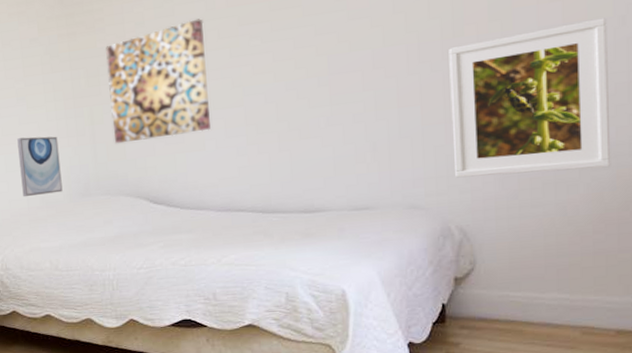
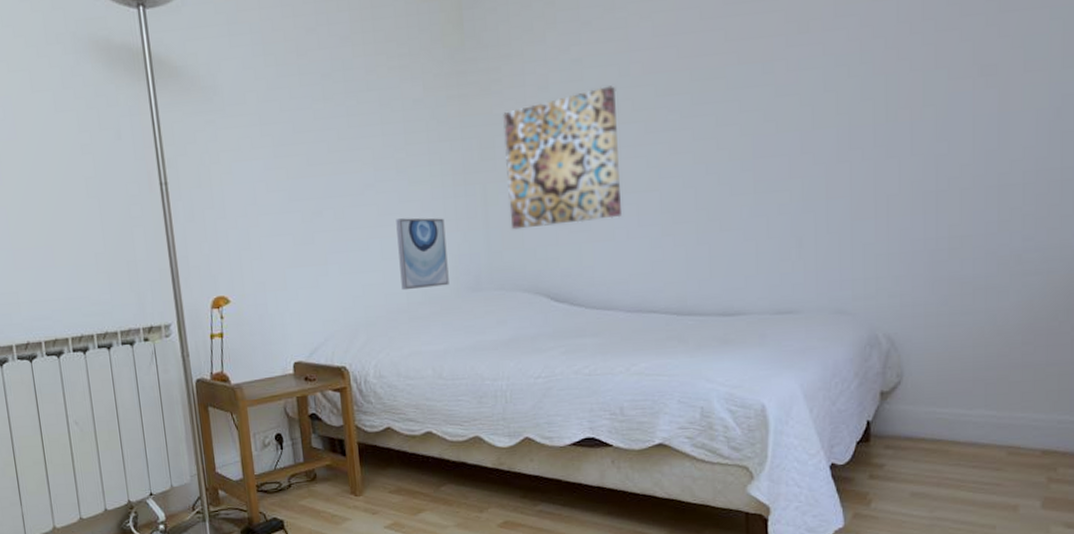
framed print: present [449,17,611,178] -> none [881,108,1042,280]

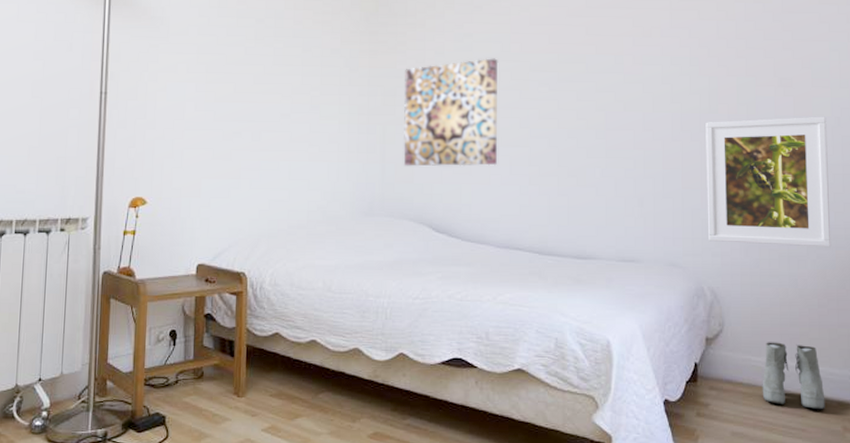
wall art: present [396,217,449,291] -> none [303,146,347,209]
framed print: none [881,108,1042,280] -> present [705,116,832,248]
boots: none [949,389,1027,461] -> present [762,342,825,410]

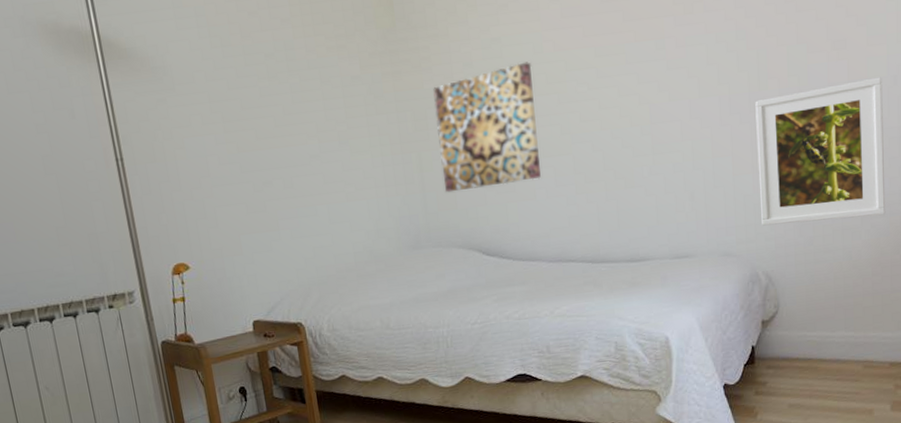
boots: present [762,342,825,410] -> none [817,314,878,373]

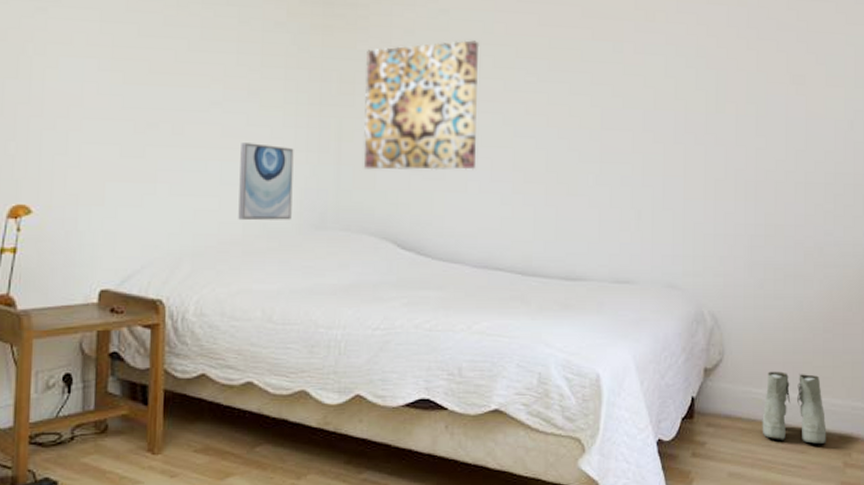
wall art: none [341,184,392,251] -> present [238,143,294,221]
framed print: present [755,77,886,226] -> none [710,119,839,266]
boots: none [817,314,878,373] -> present [762,371,827,445]

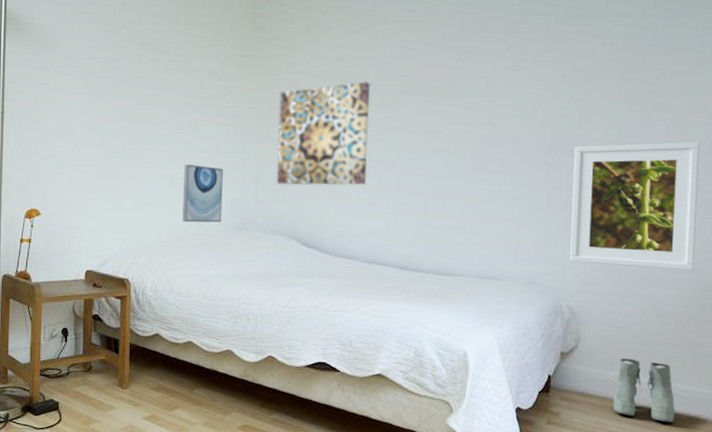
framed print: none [710,119,839,266] -> present [570,142,700,271]

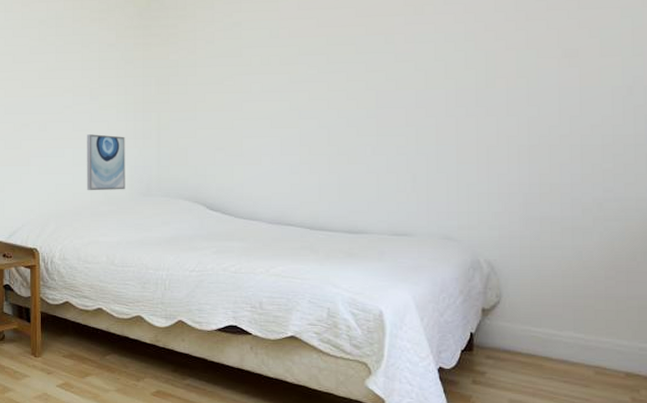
wall art: present [276,81,371,186] -> none [177,44,268,150]
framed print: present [570,142,700,271] -> none [482,86,621,219]
boots: present [613,358,675,423] -> none [542,313,612,381]

